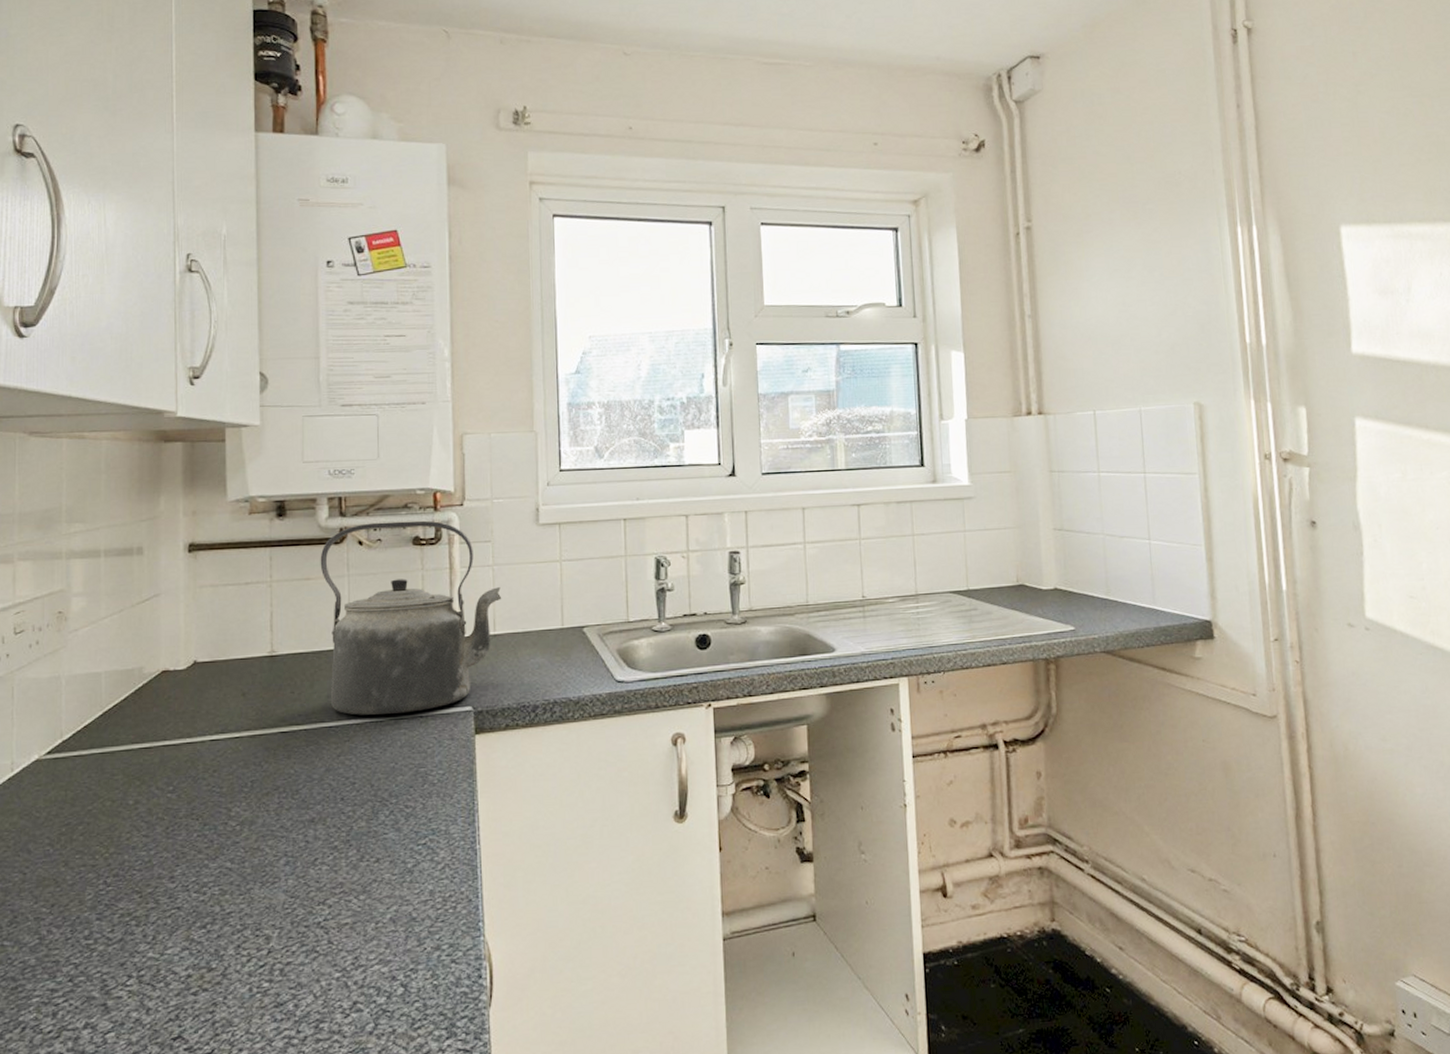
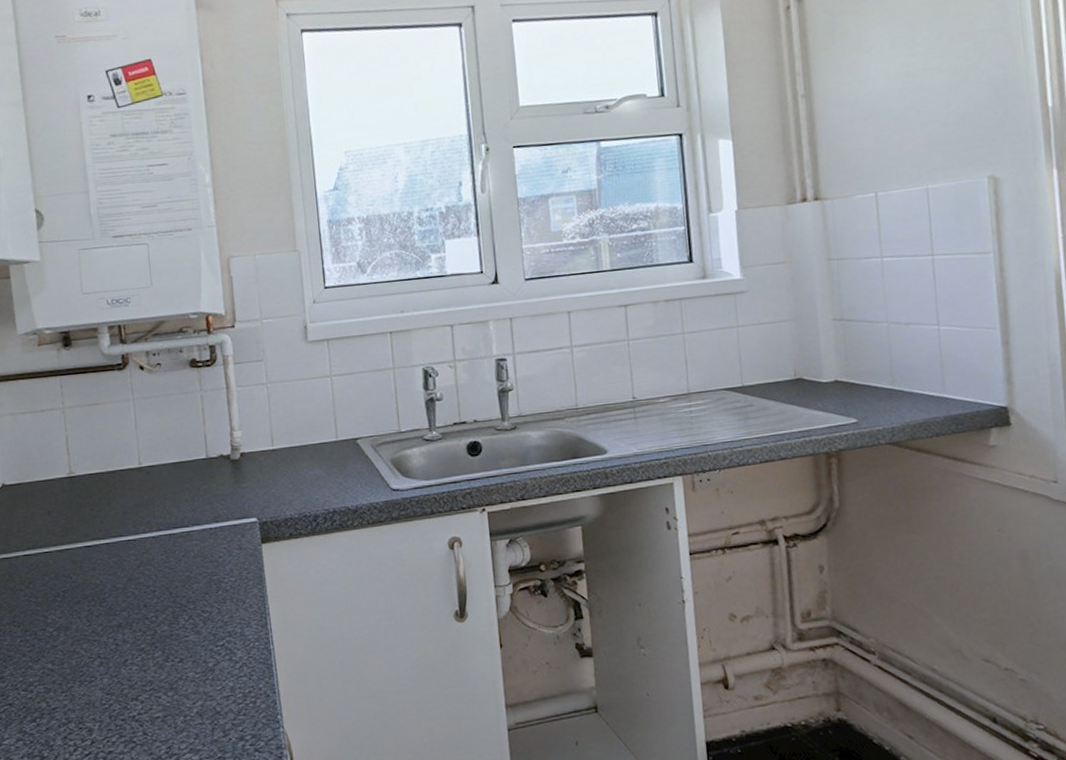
kettle: present [320,521,502,715] -> none [106,344,278,529]

